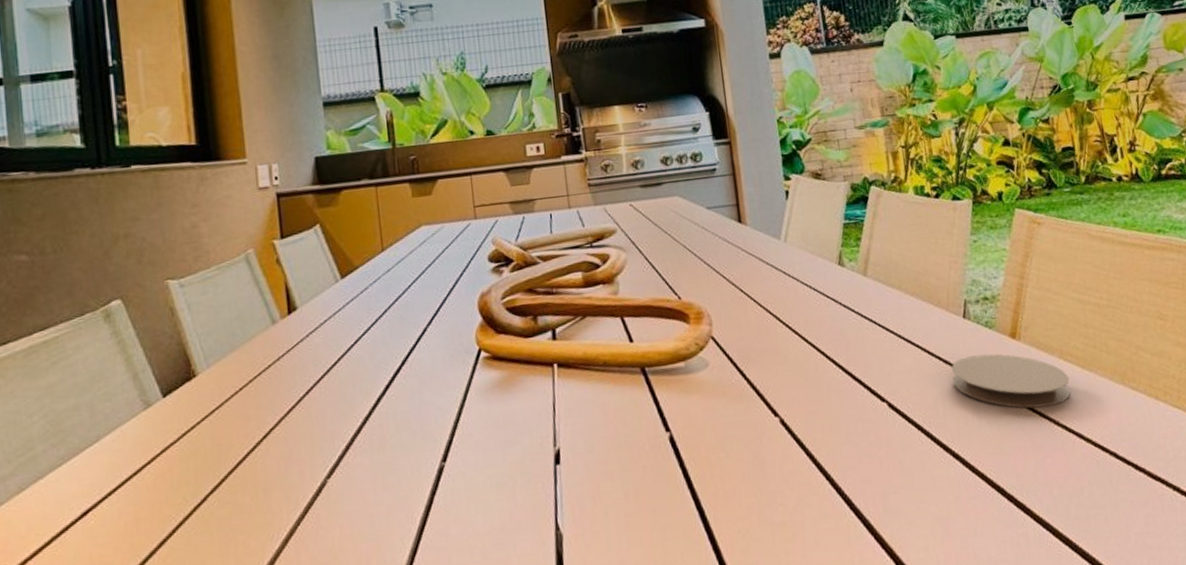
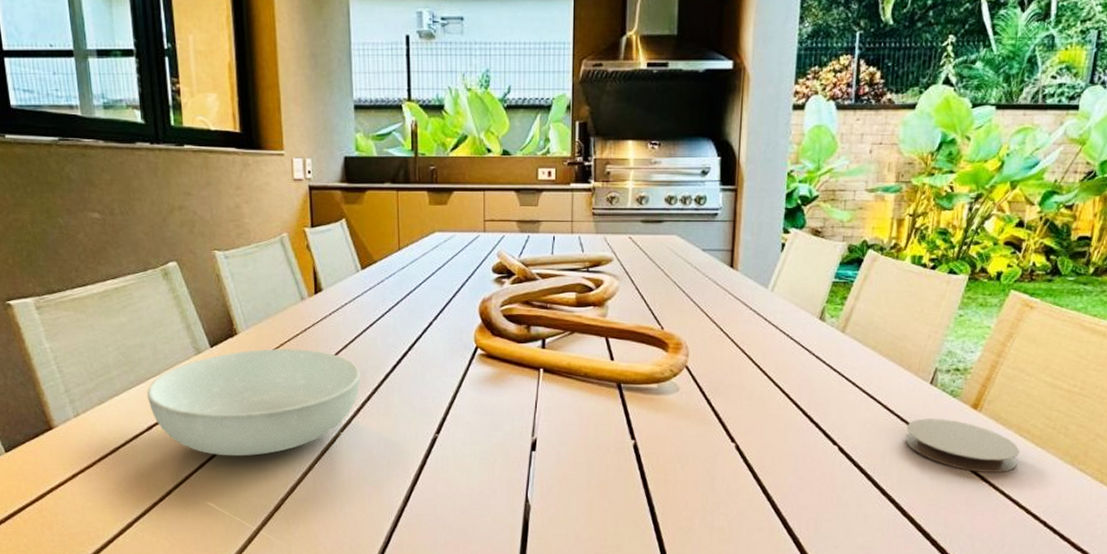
serving bowl: none [81,381,348,536] -> present [147,348,361,457]

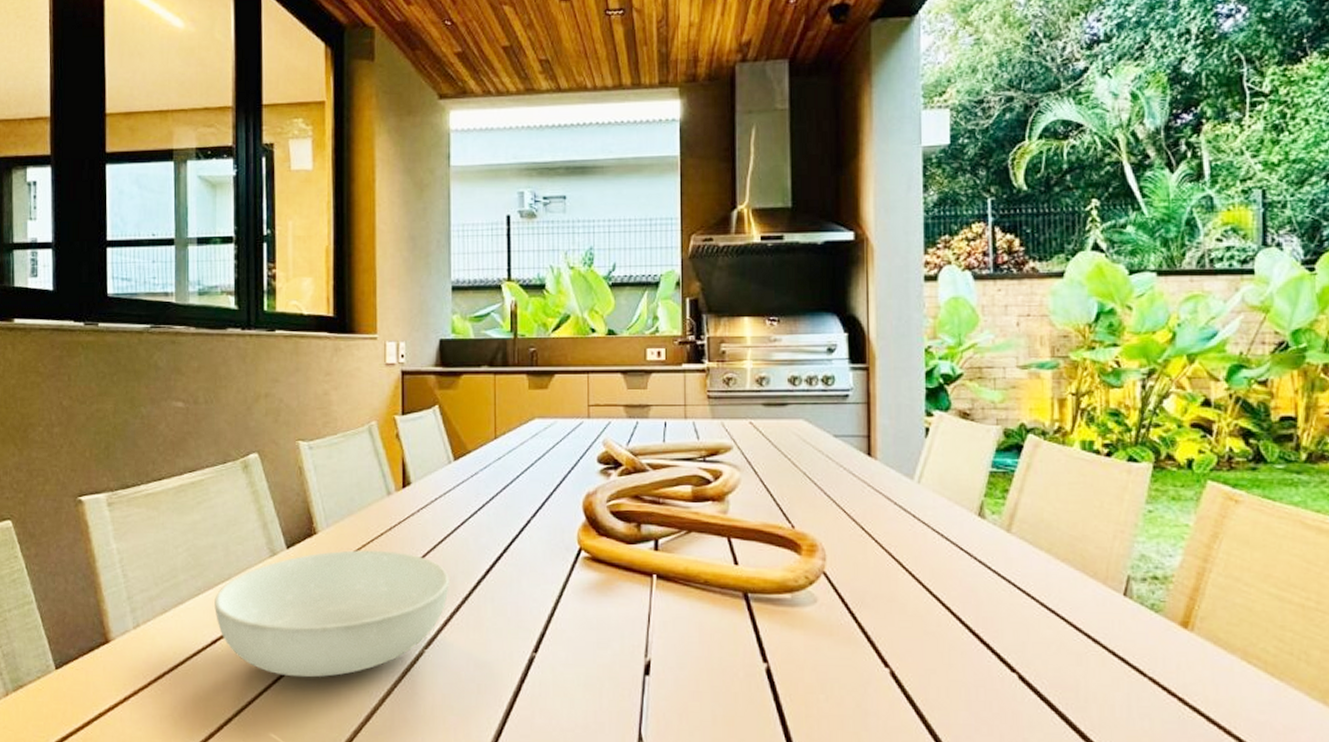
coaster: present [904,418,1020,474] -> none [1100,639,1252,713]

